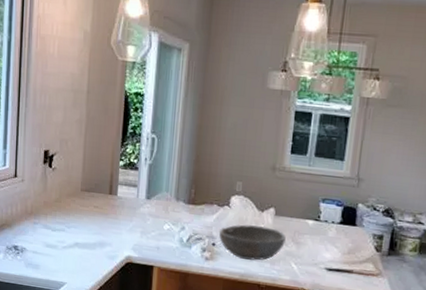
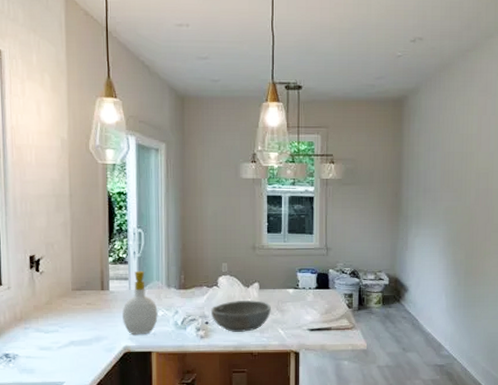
soap bottle: none [127,178,164,247] -> present [122,270,158,334]

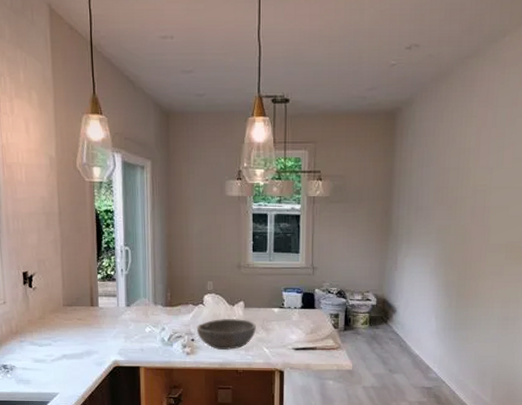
soap bottle: present [122,270,158,334] -> none [111,287,145,349]

